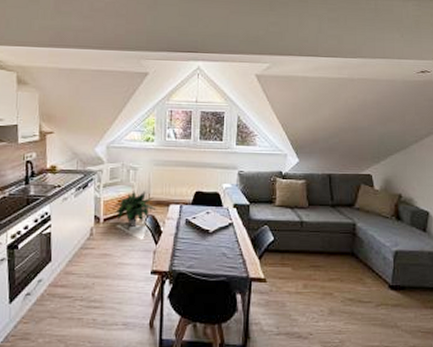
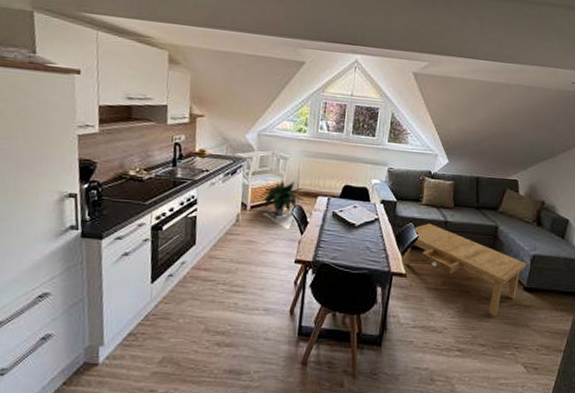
coffee table: none [259,224,390,318] -> present [401,223,527,316]

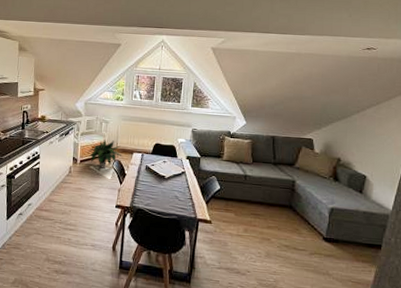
coffee table: present [401,223,527,316] -> none [206,176,325,263]

